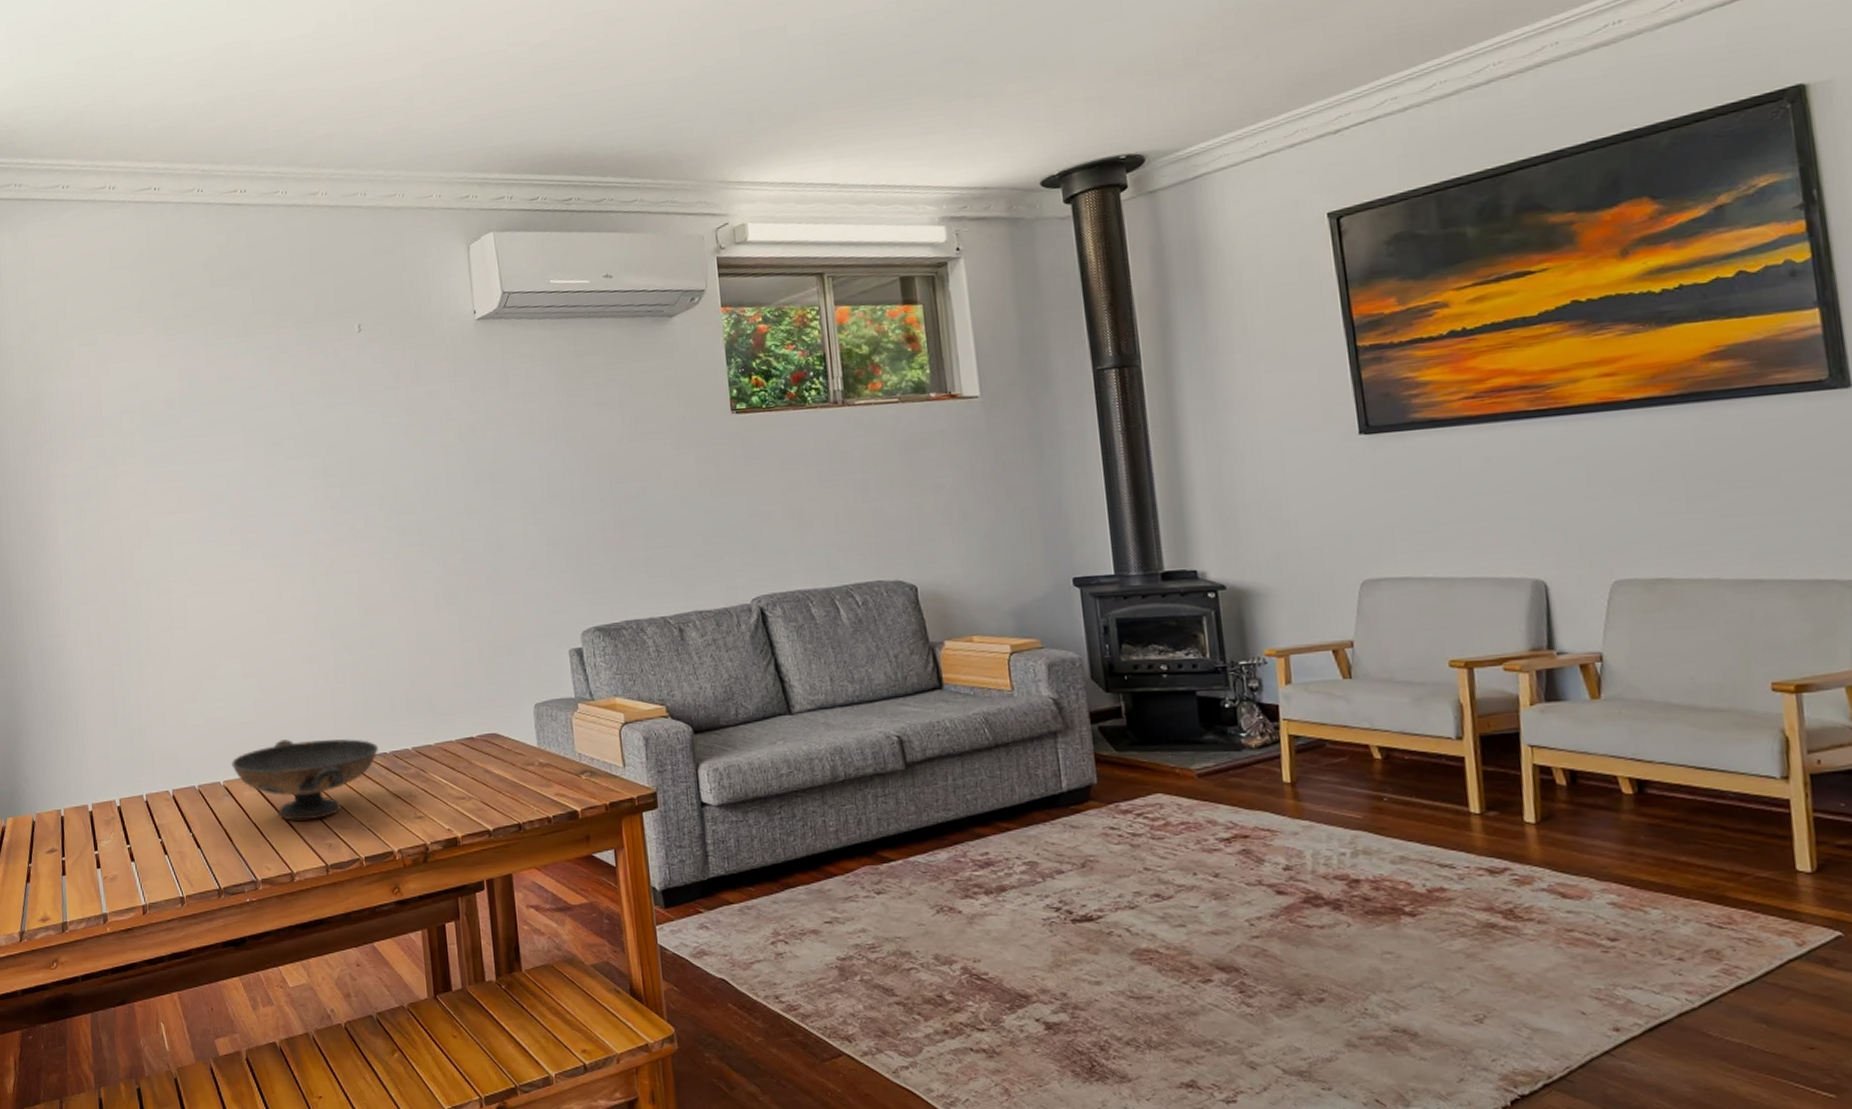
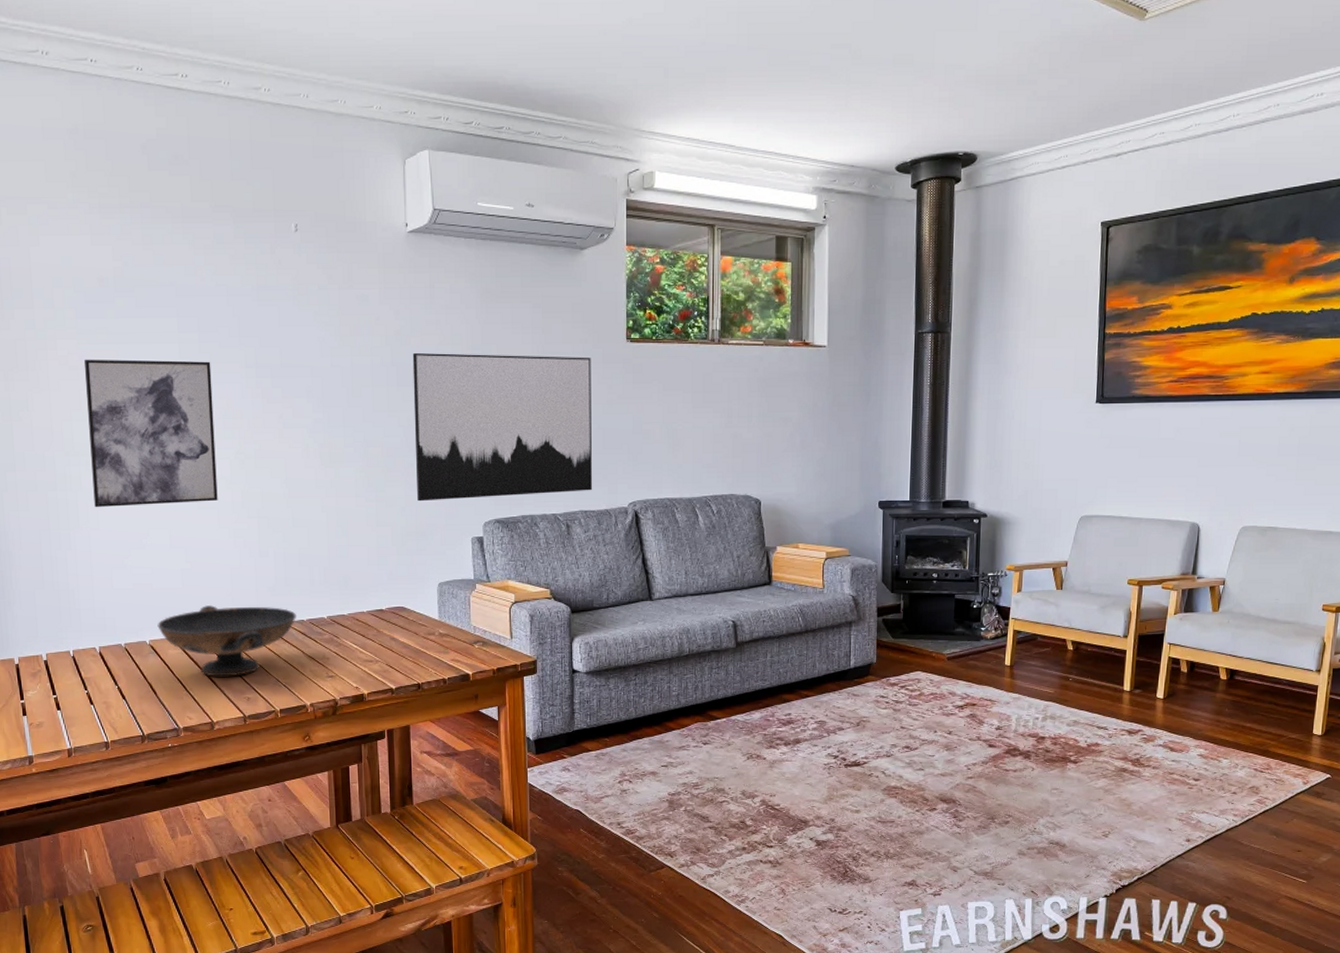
wall art: none [152,475,290,639] -> present [83,359,218,508]
wall art: none [489,435,706,612] -> present [412,352,592,502]

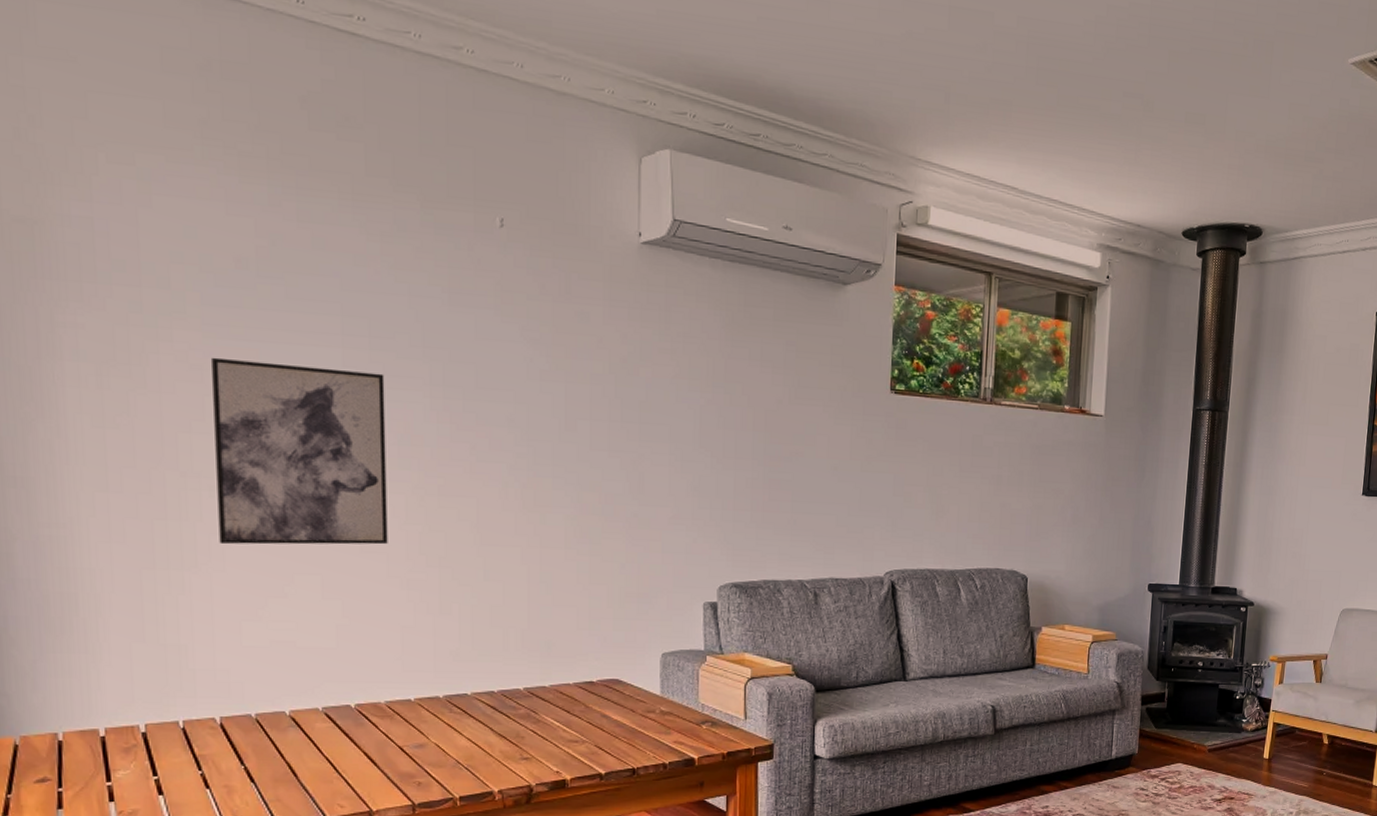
decorative bowl: present [157,605,297,677] -> none [301,670,486,757]
wall art: present [412,352,592,502] -> none [640,384,850,559]

